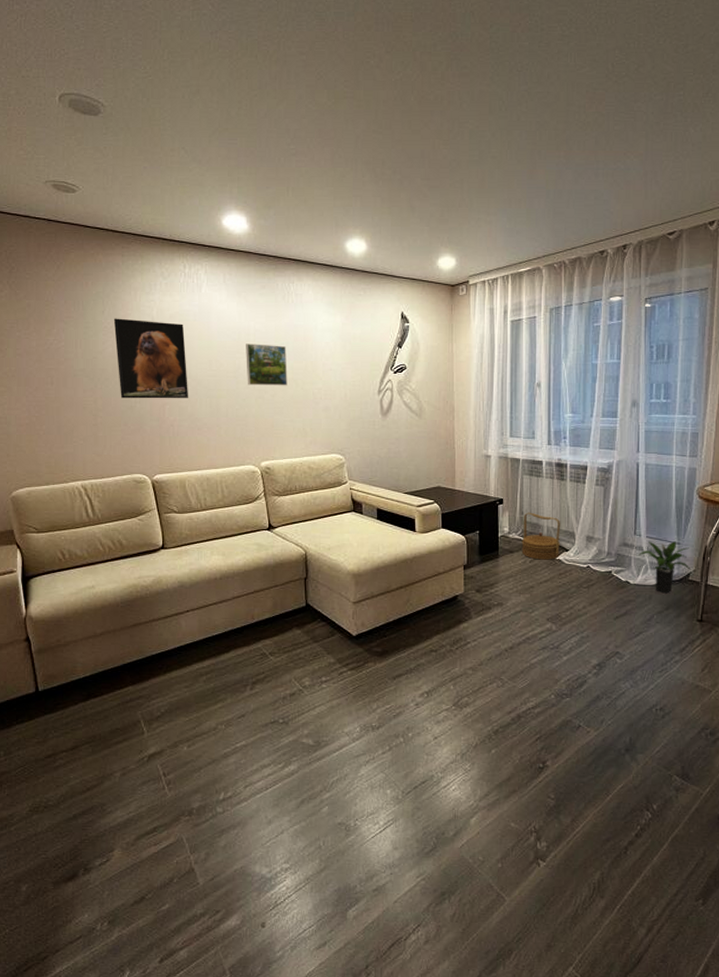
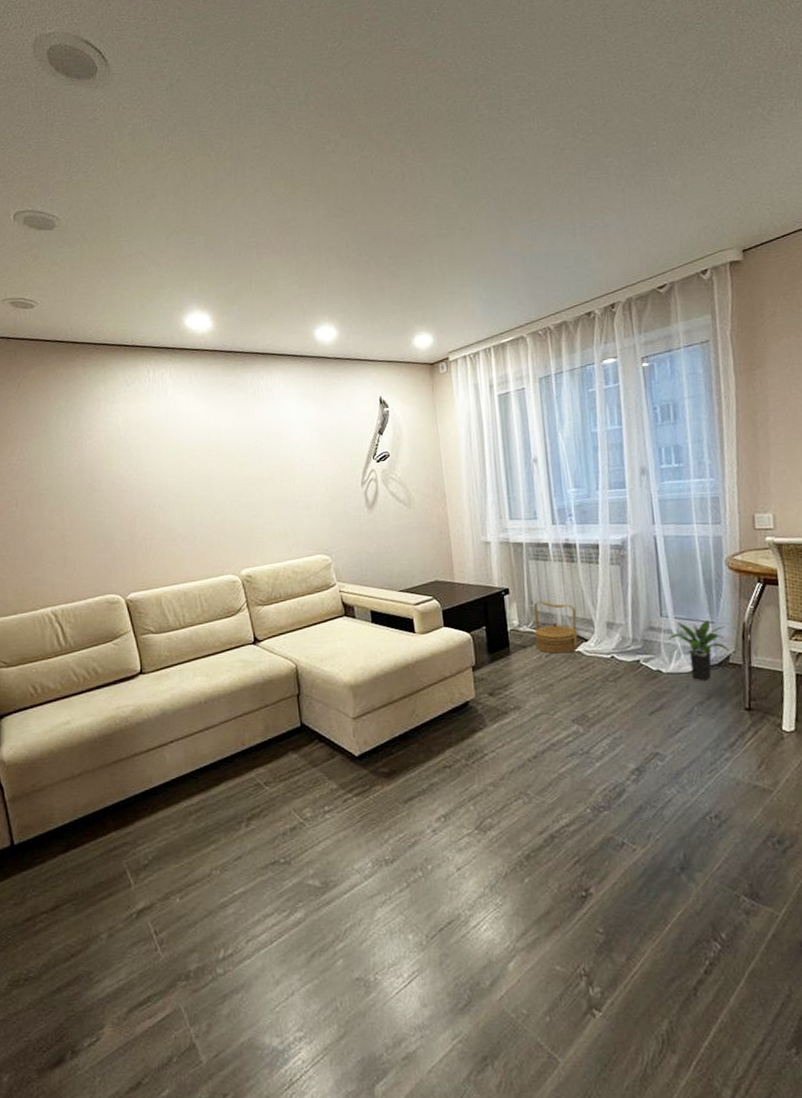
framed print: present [113,318,189,399] -> none [77,430,161,515]
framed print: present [246,343,288,386] -> none [217,443,264,489]

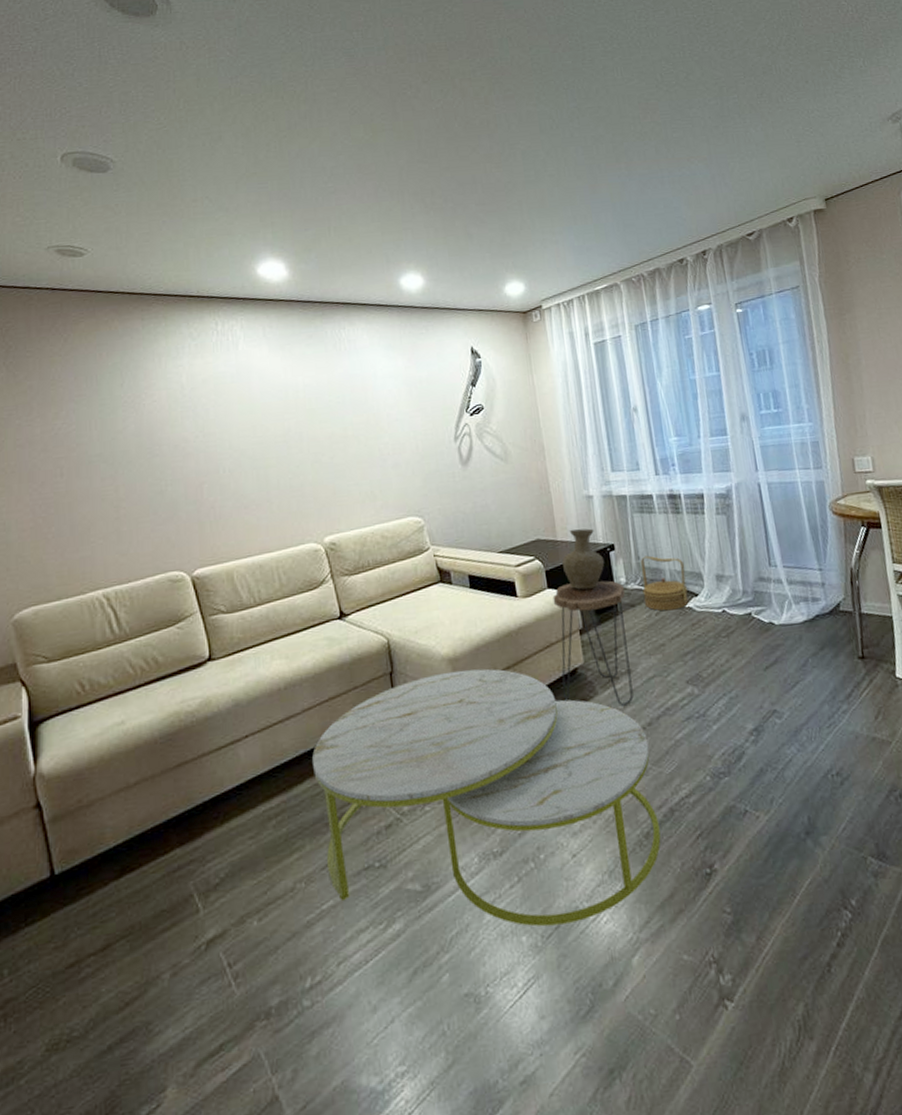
coffee table: none [228,696,540,928] -> present [312,668,661,927]
side table: none [448,622,521,739] -> present [552,581,634,706]
vase: none [459,572,499,629] -> present [562,528,605,590]
potted plant: present [668,620,730,681] -> none [778,567,840,631]

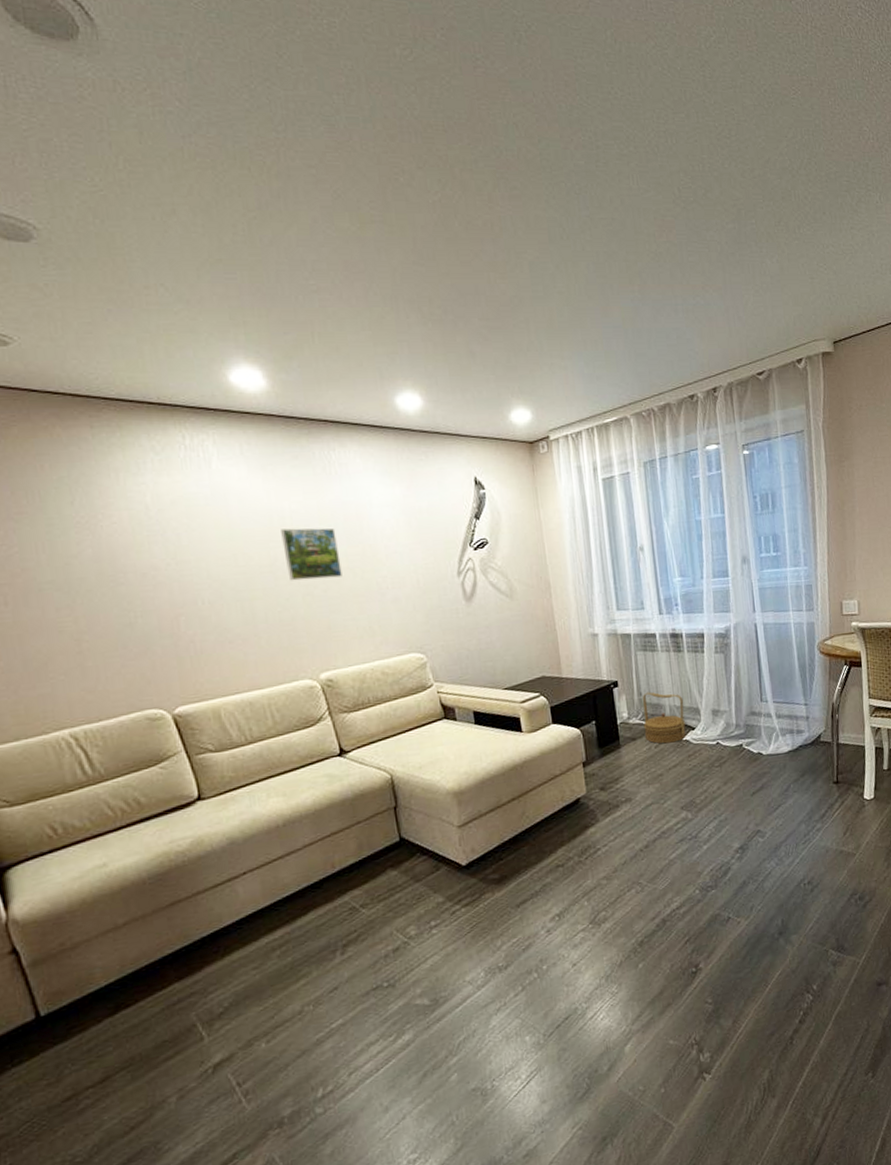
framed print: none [295,399,348,450] -> present [281,527,342,581]
coffee table: present [312,668,661,927] -> none [316,800,653,1028]
side table: present [552,581,634,706] -> none [557,716,632,832]
vase: present [562,528,605,590] -> none [567,666,608,725]

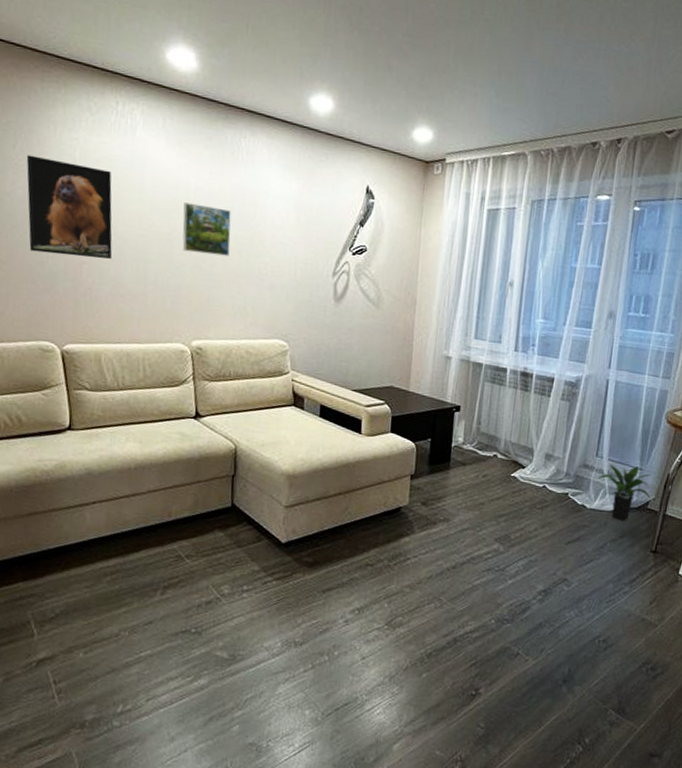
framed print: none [88,509,212,614] -> present [26,155,113,259]
basket: present [642,692,686,744] -> none [475,422,520,476]
potted plant: none [768,702,821,760] -> present [598,464,651,521]

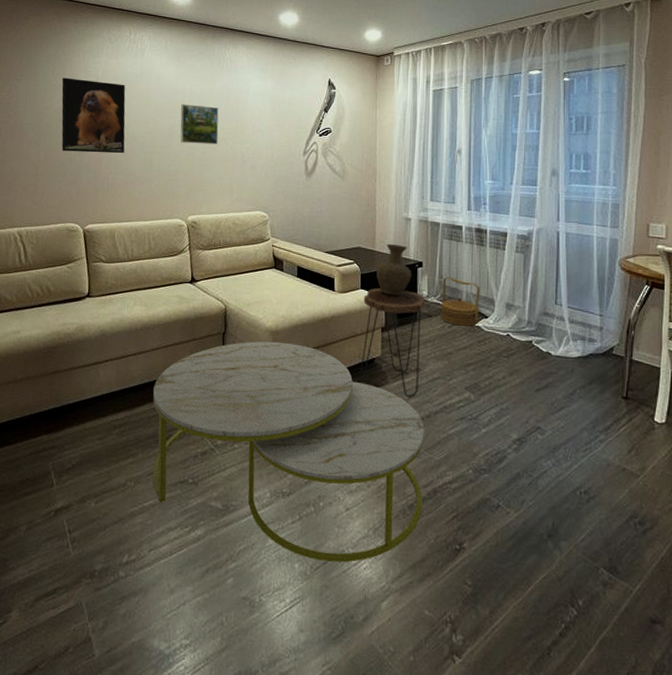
coffee table: none [149,485,449,709] -> present [152,341,424,563]
side table: none [383,432,461,548] -> present [359,288,426,397]
vase: none [408,384,448,441] -> present [376,243,412,296]
basket: none [475,422,520,476] -> present [440,276,481,326]
potted plant: present [598,464,651,521] -> none [560,311,615,367]

